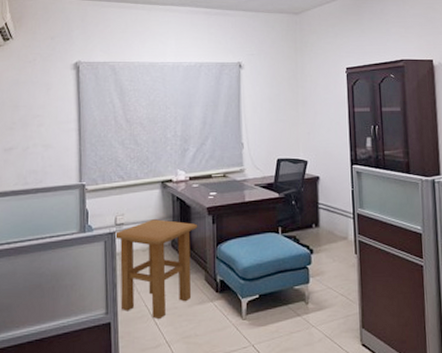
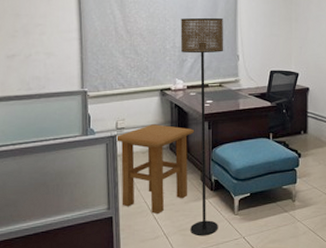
floor lamp: none [182,103,228,344] -> present [180,17,224,236]

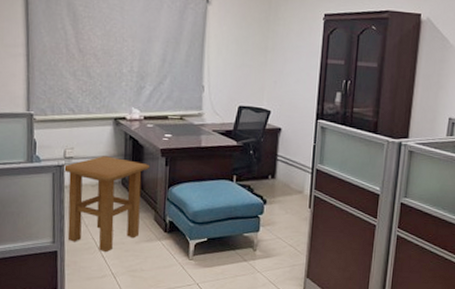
floor lamp: present [180,17,224,236] -> none [139,39,189,279]

